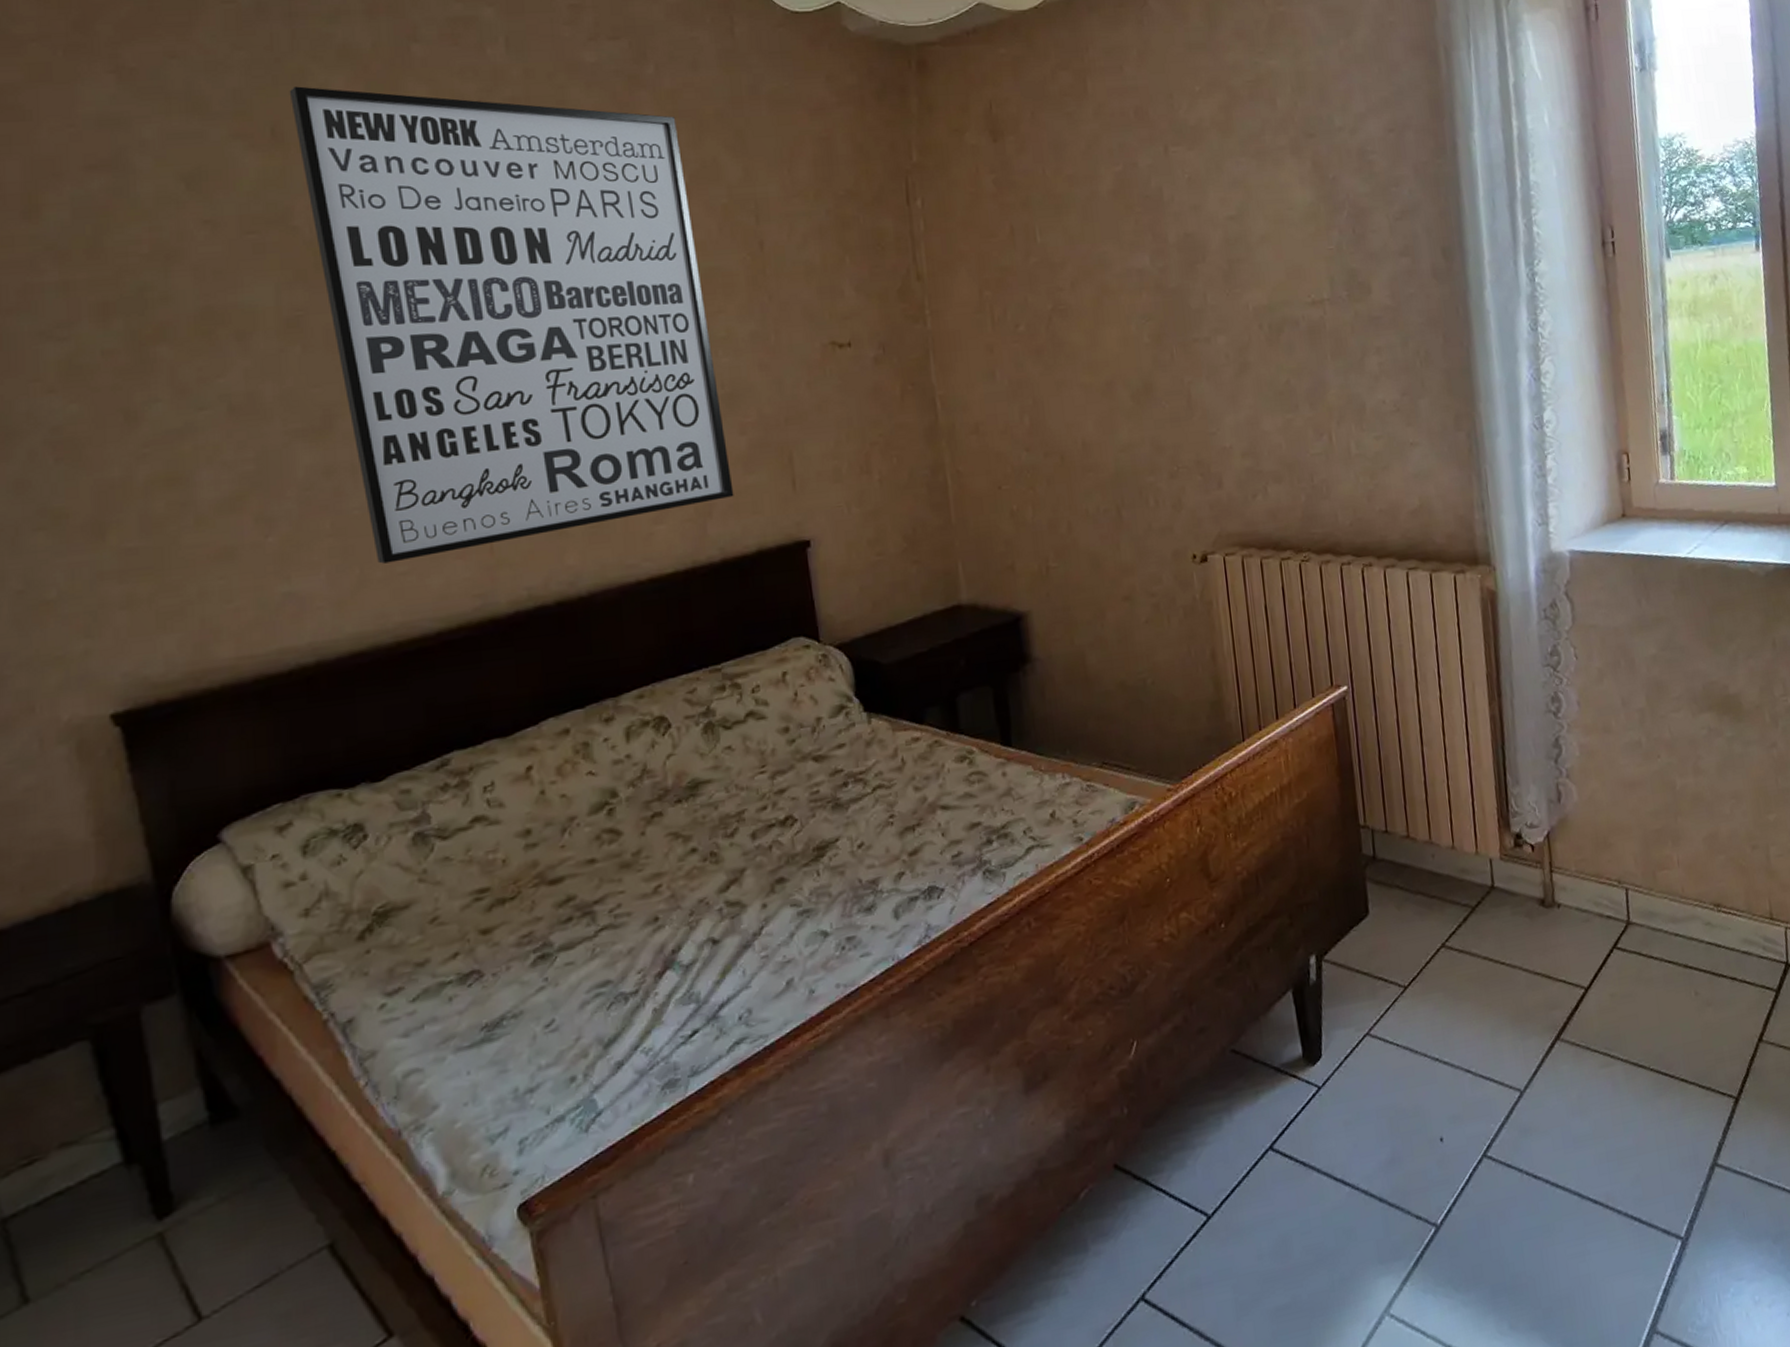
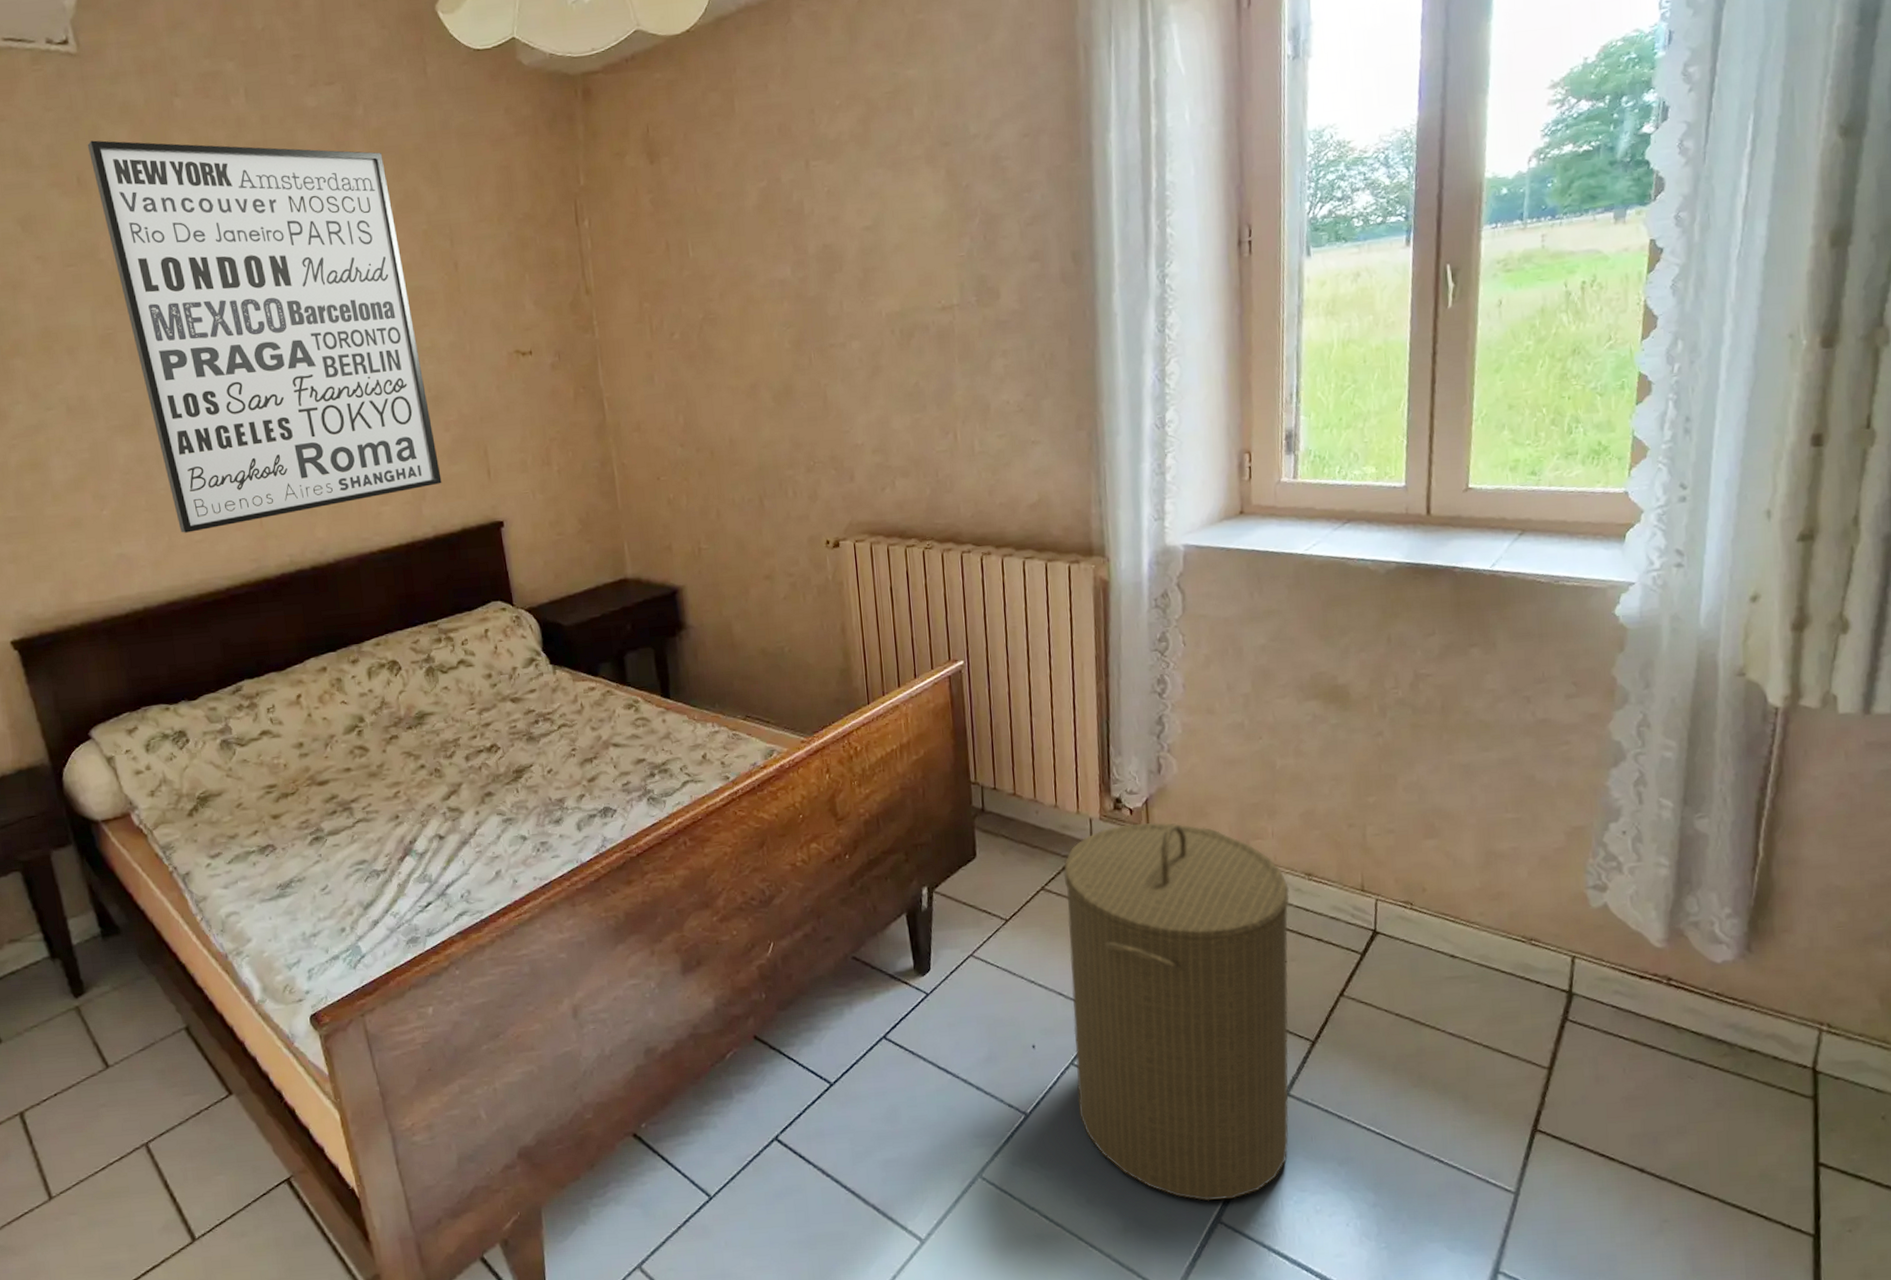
laundry hamper: none [1465,858,1721,1308] -> present [1063,822,1290,1201]

